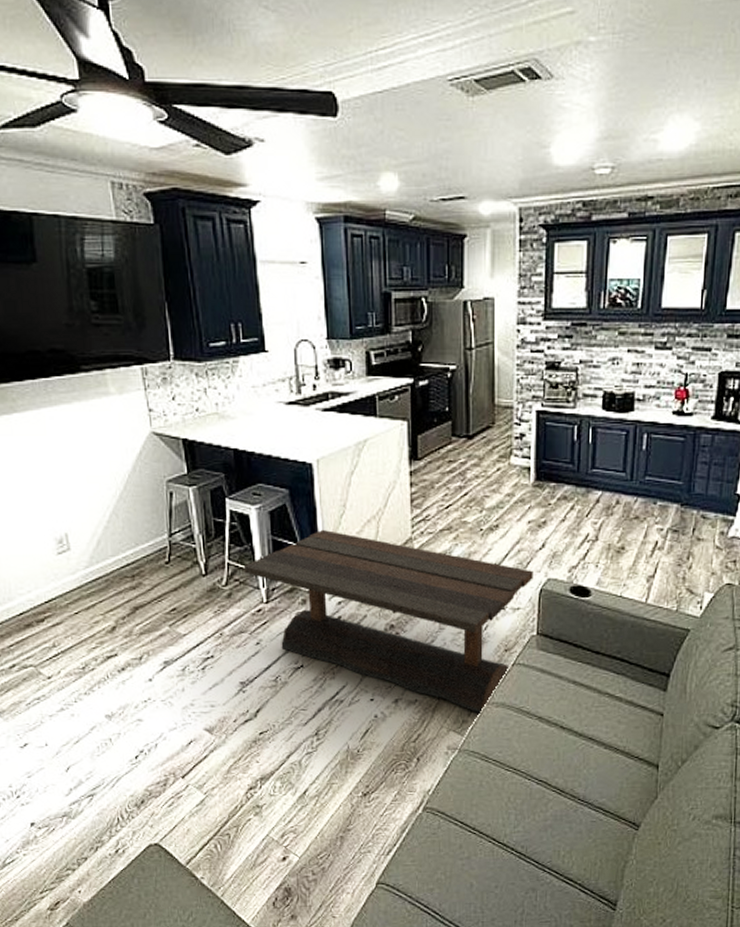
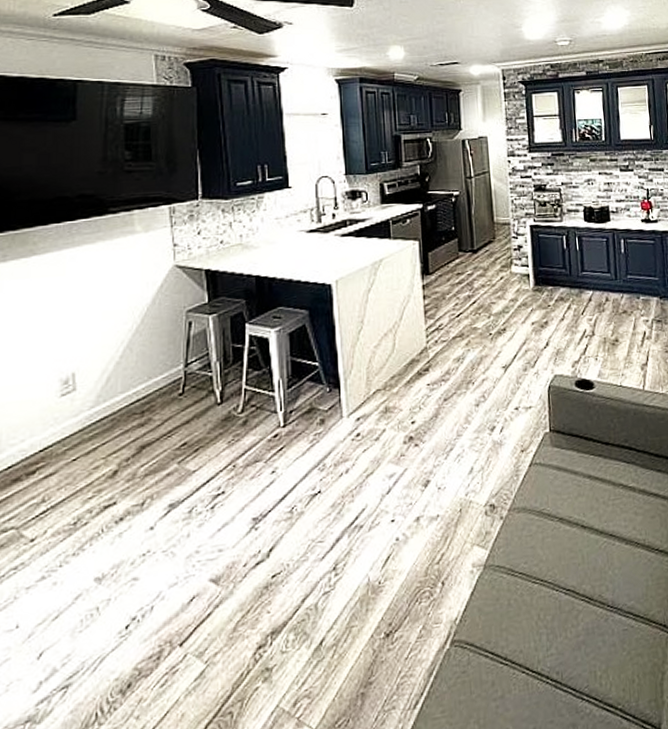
coffee table: present [243,529,534,714] -> none [261,346,541,522]

